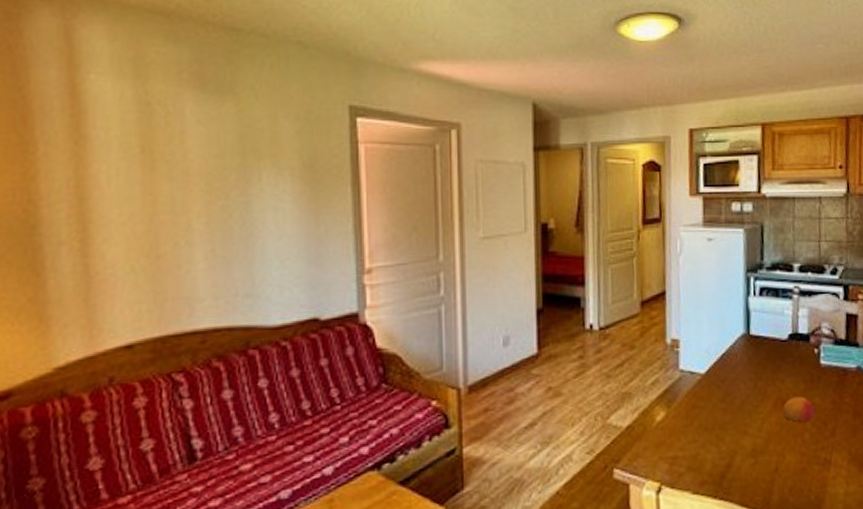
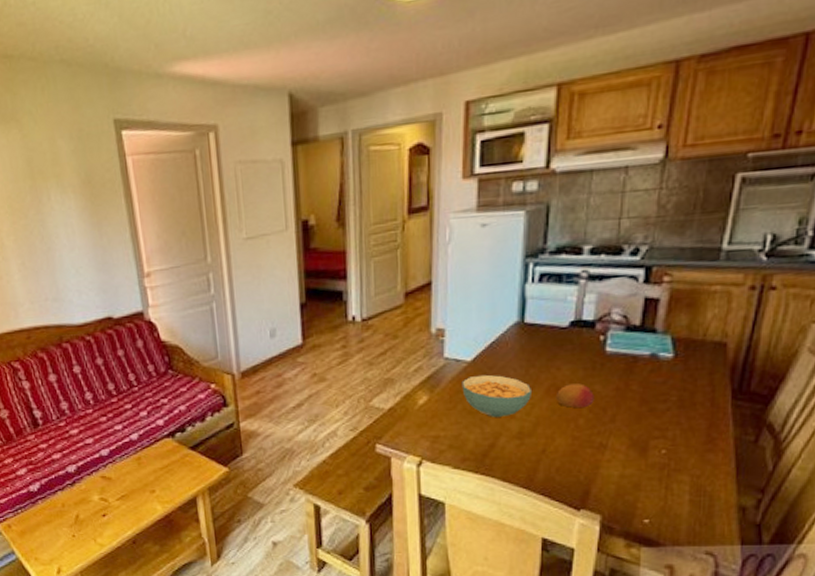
cereal bowl: none [697,387,762,434] -> present [461,374,533,417]

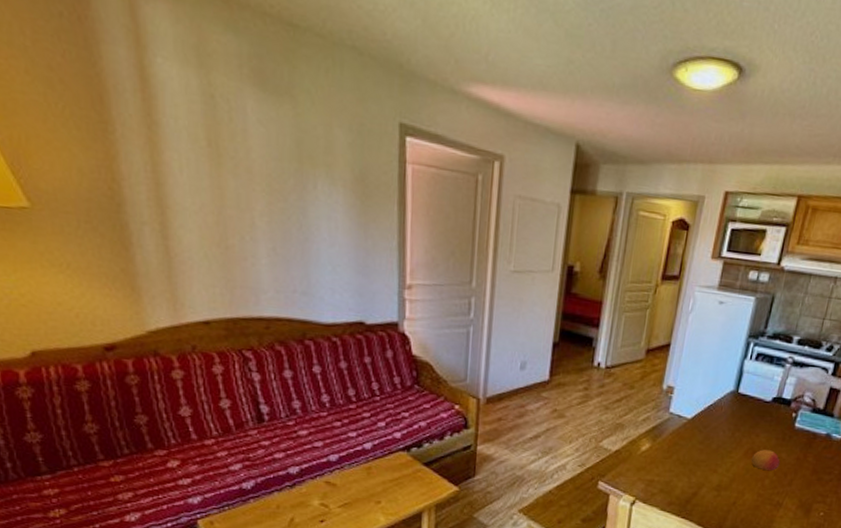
cereal bowl: present [461,374,533,417] -> none [679,431,735,470]

